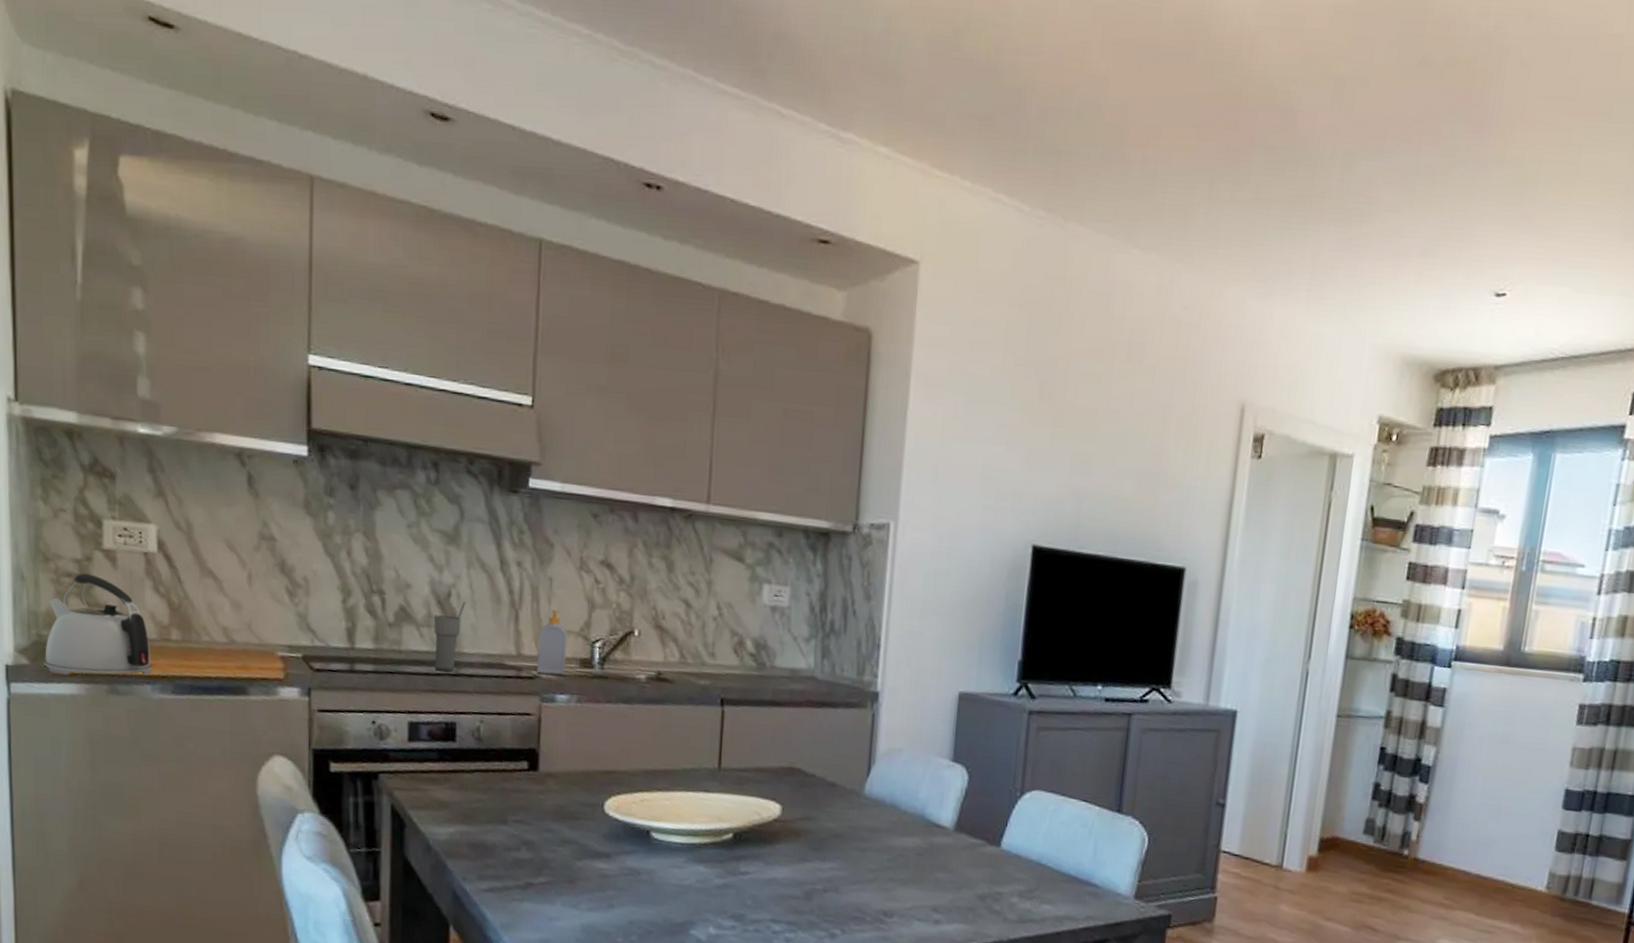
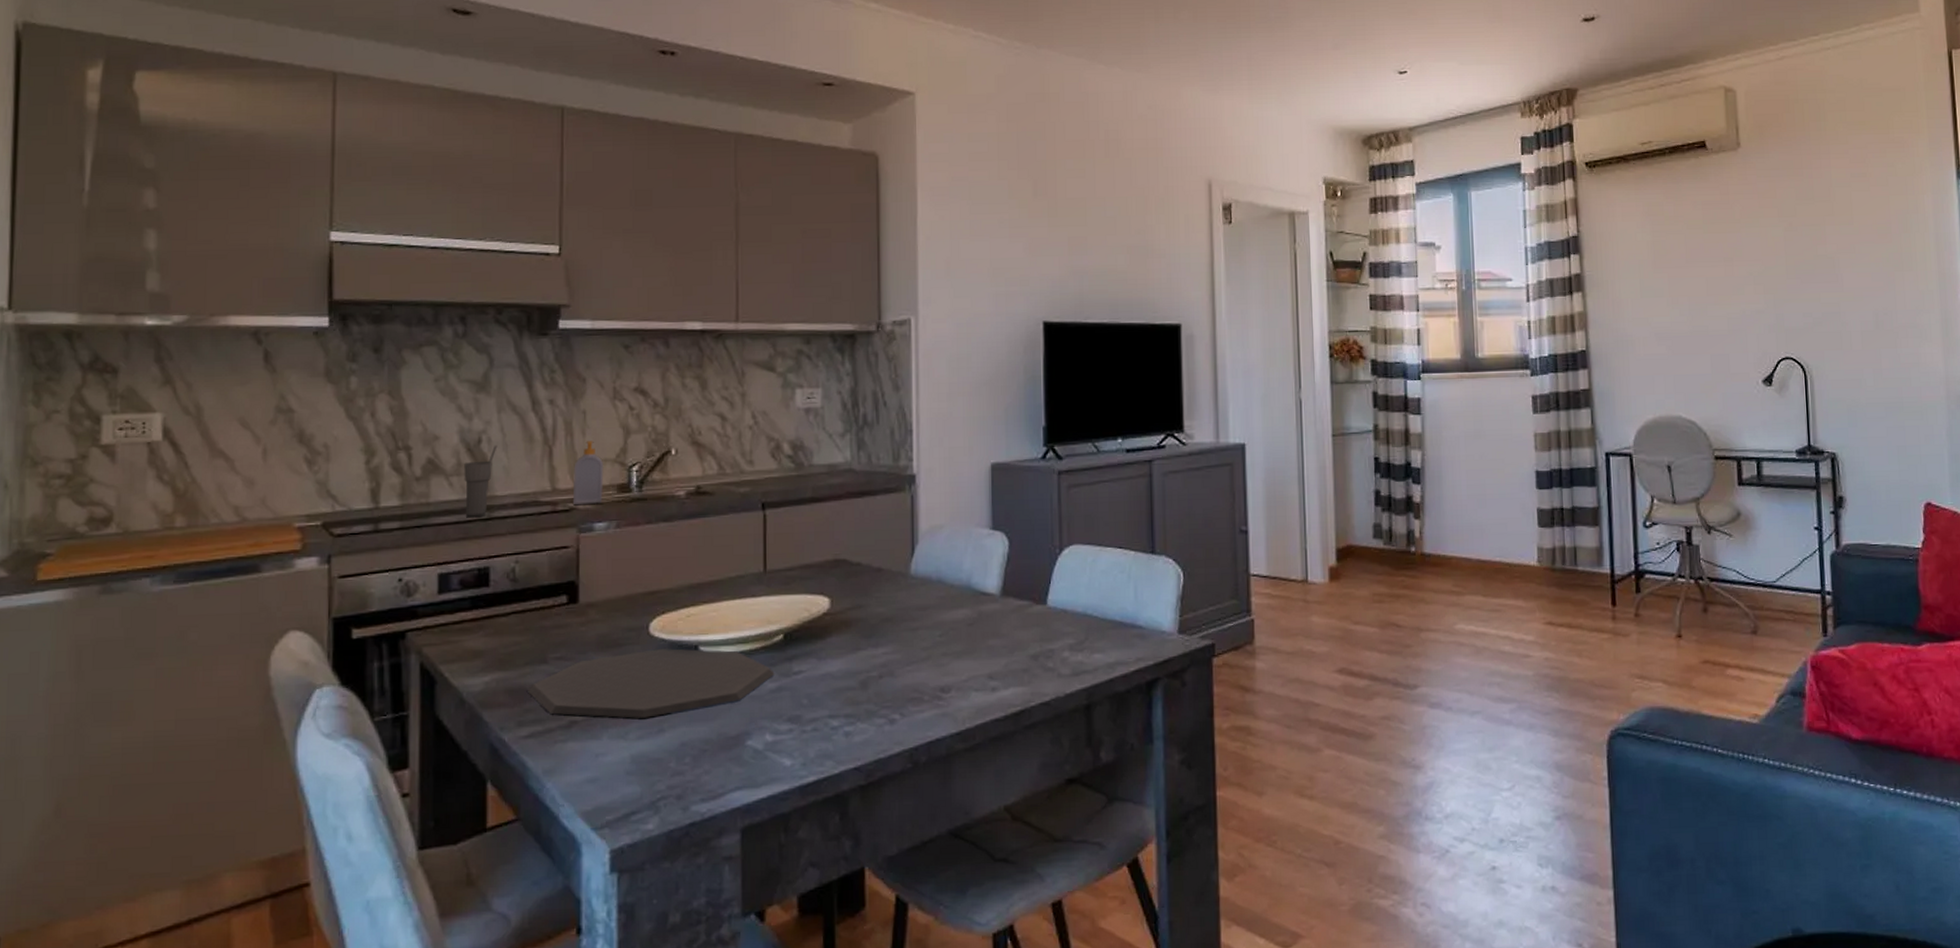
kettle: present [44,573,153,676] -> none [26,472,153,583]
placemat: none [489,827,722,892] -> present [528,648,775,718]

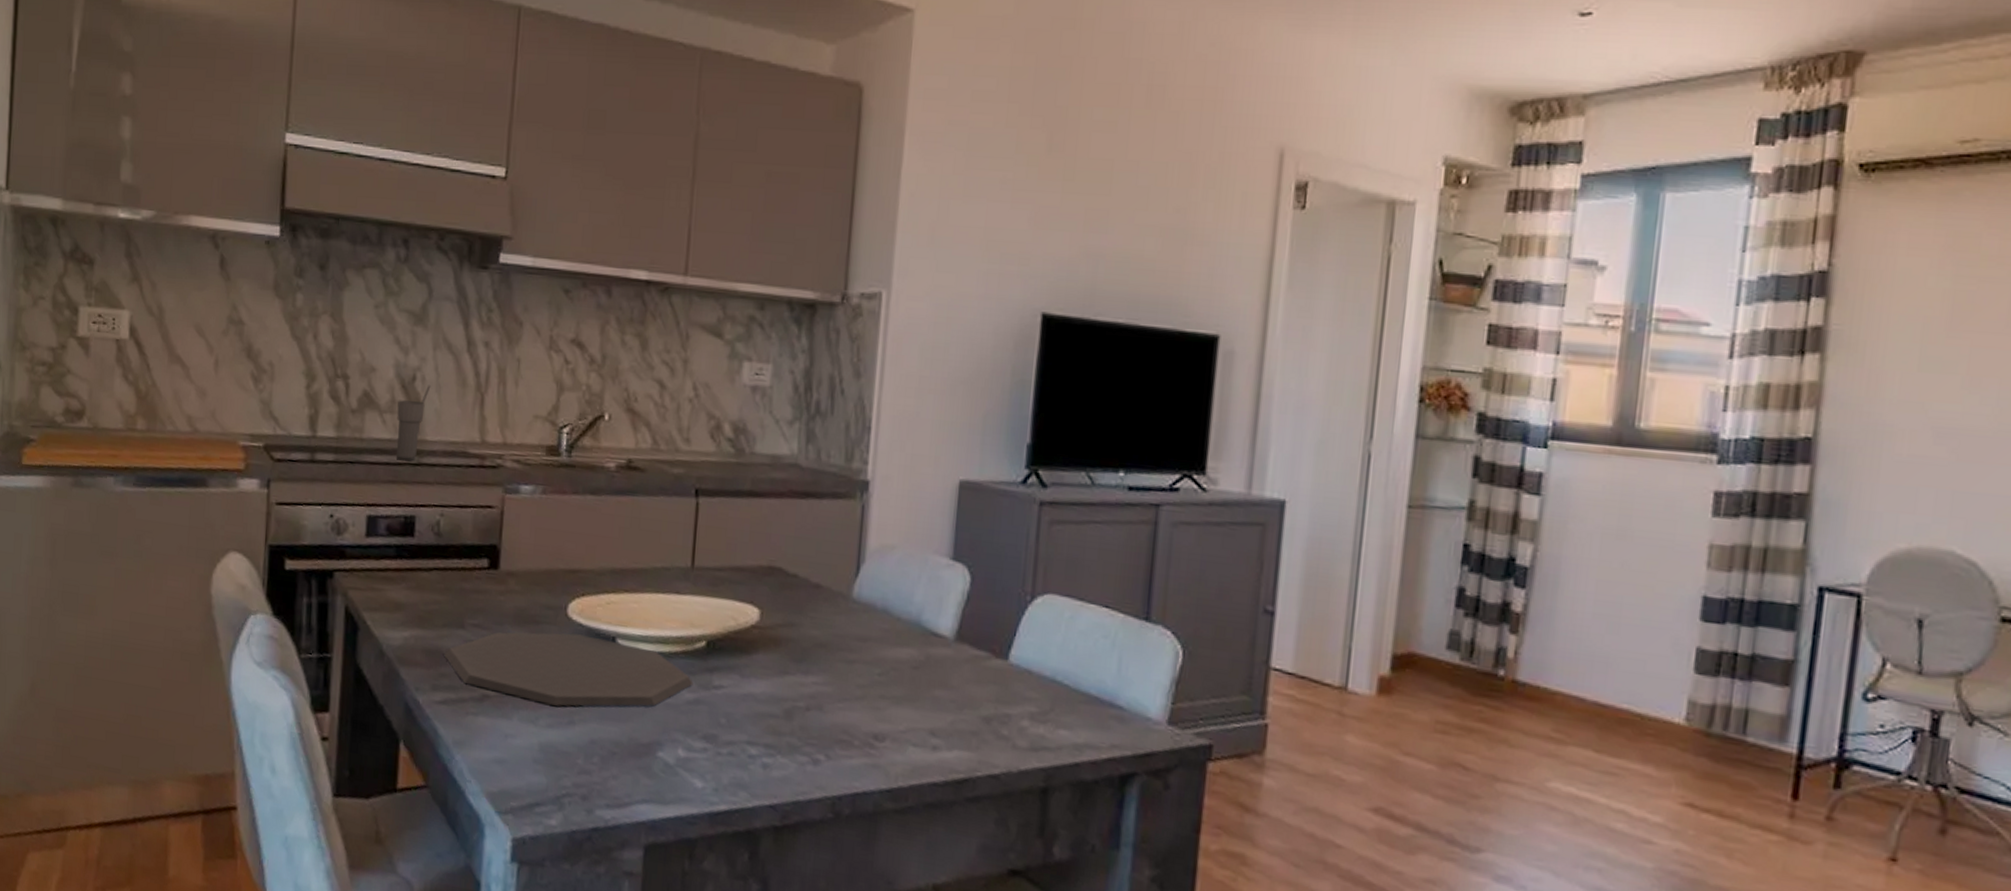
soap bottle: present [572,441,604,504] -> none [500,393,535,464]

